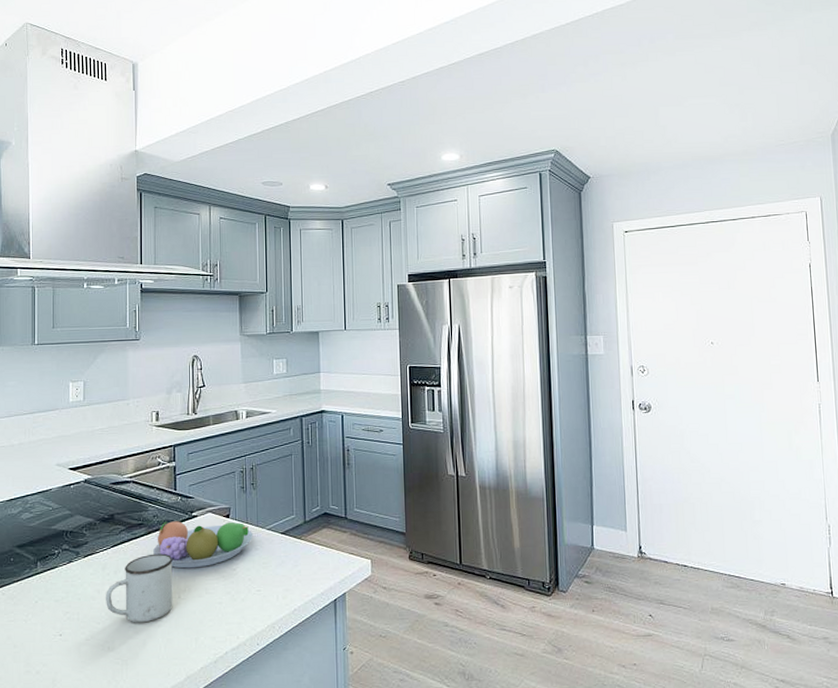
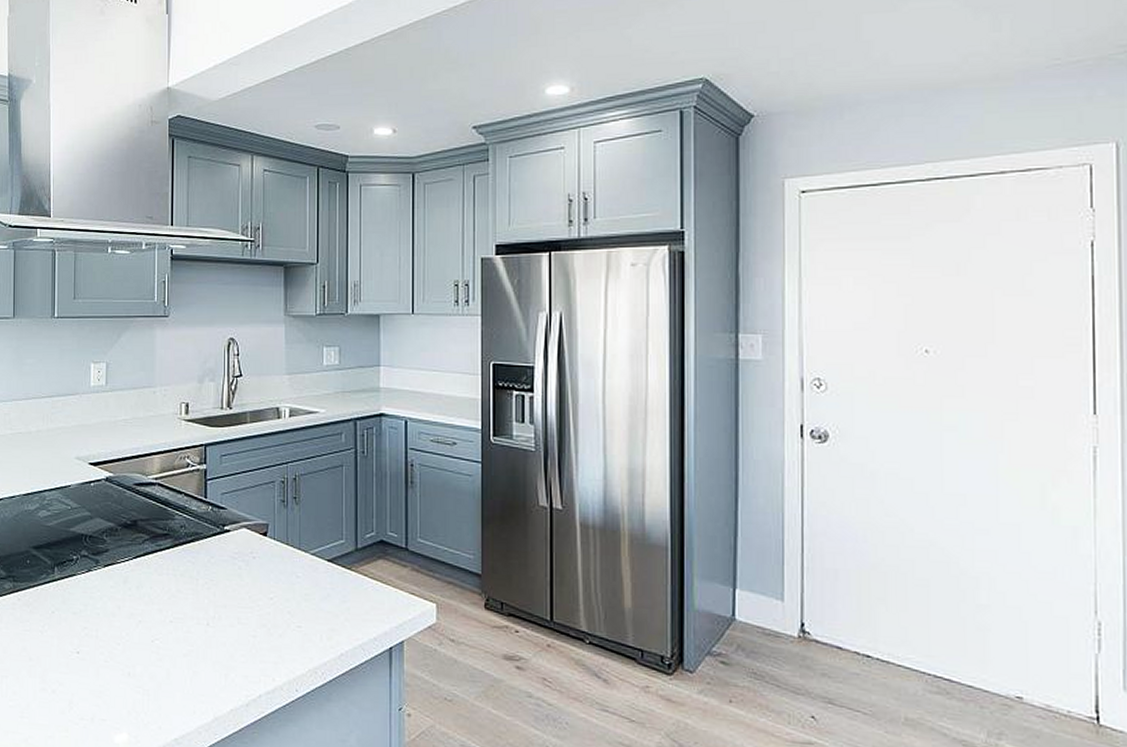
mug: present [106,553,173,623] -> none [127,570,201,650]
fruit bowl: present [153,521,253,569] -> none [180,534,295,592]

